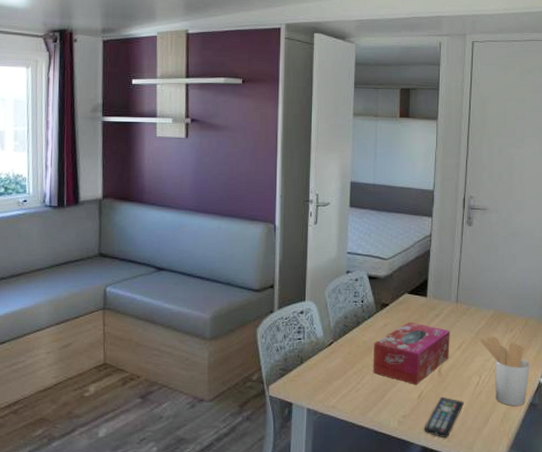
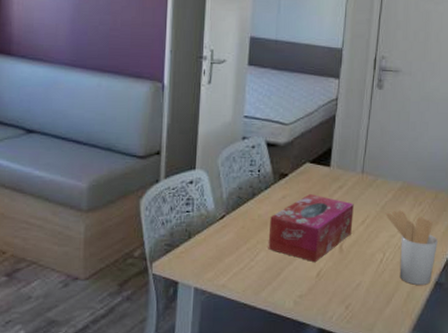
remote control: present [424,396,464,437] -> none [321,274,365,319]

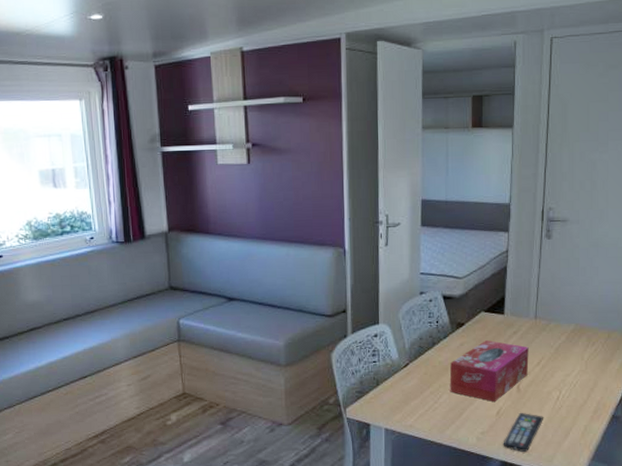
remote control: none [321,274,365,319] -> present [503,412,543,452]
utensil holder: present [386,210,438,285] -> none [561,350,612,419]

